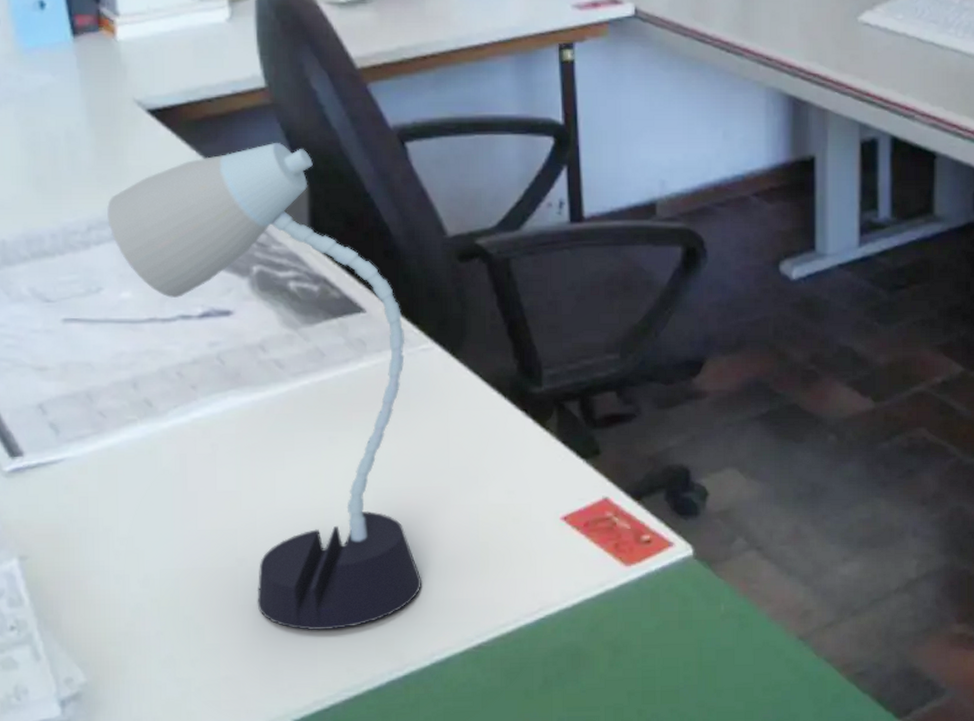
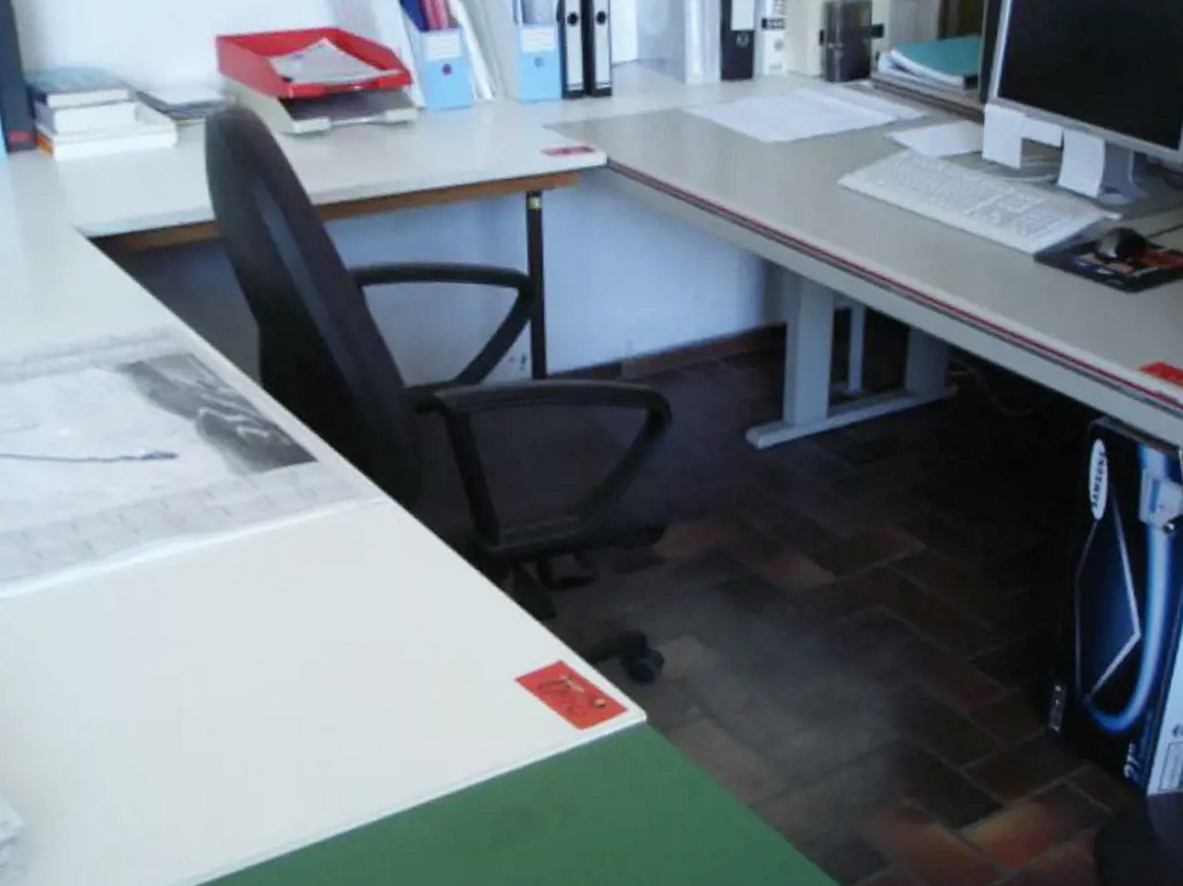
desk lamp: present [106,142,423,631] -> none [43,279,371,783]

